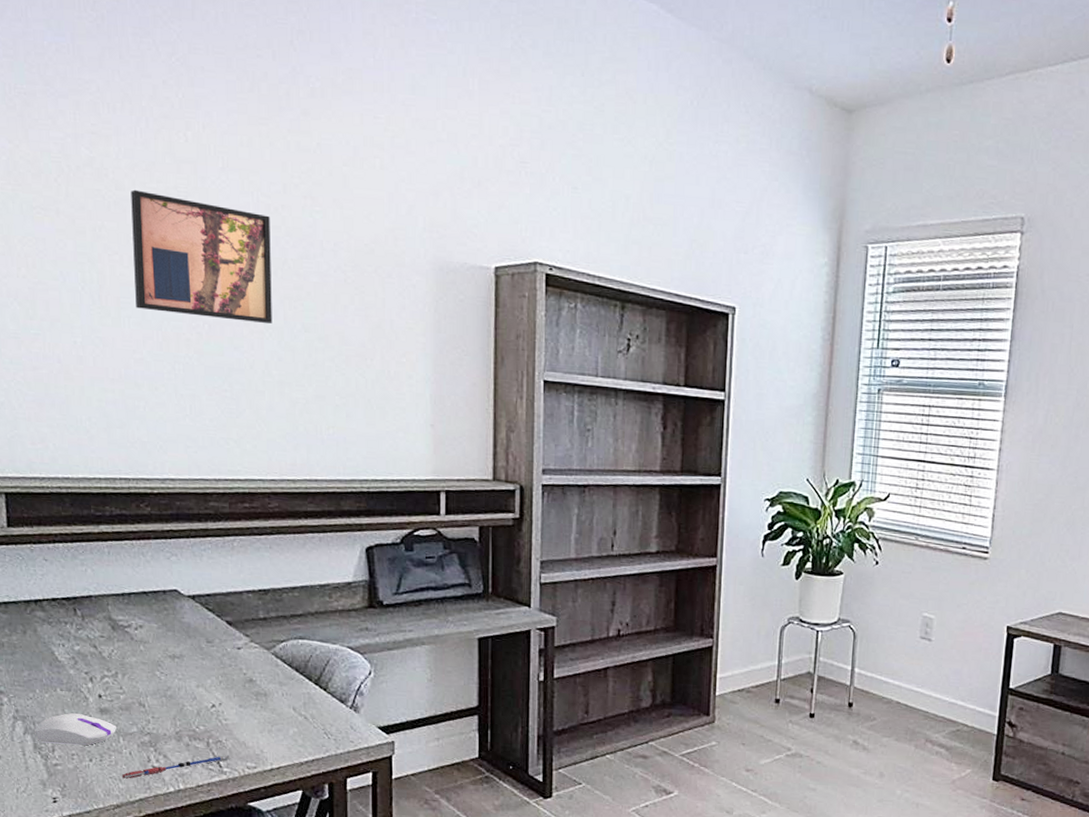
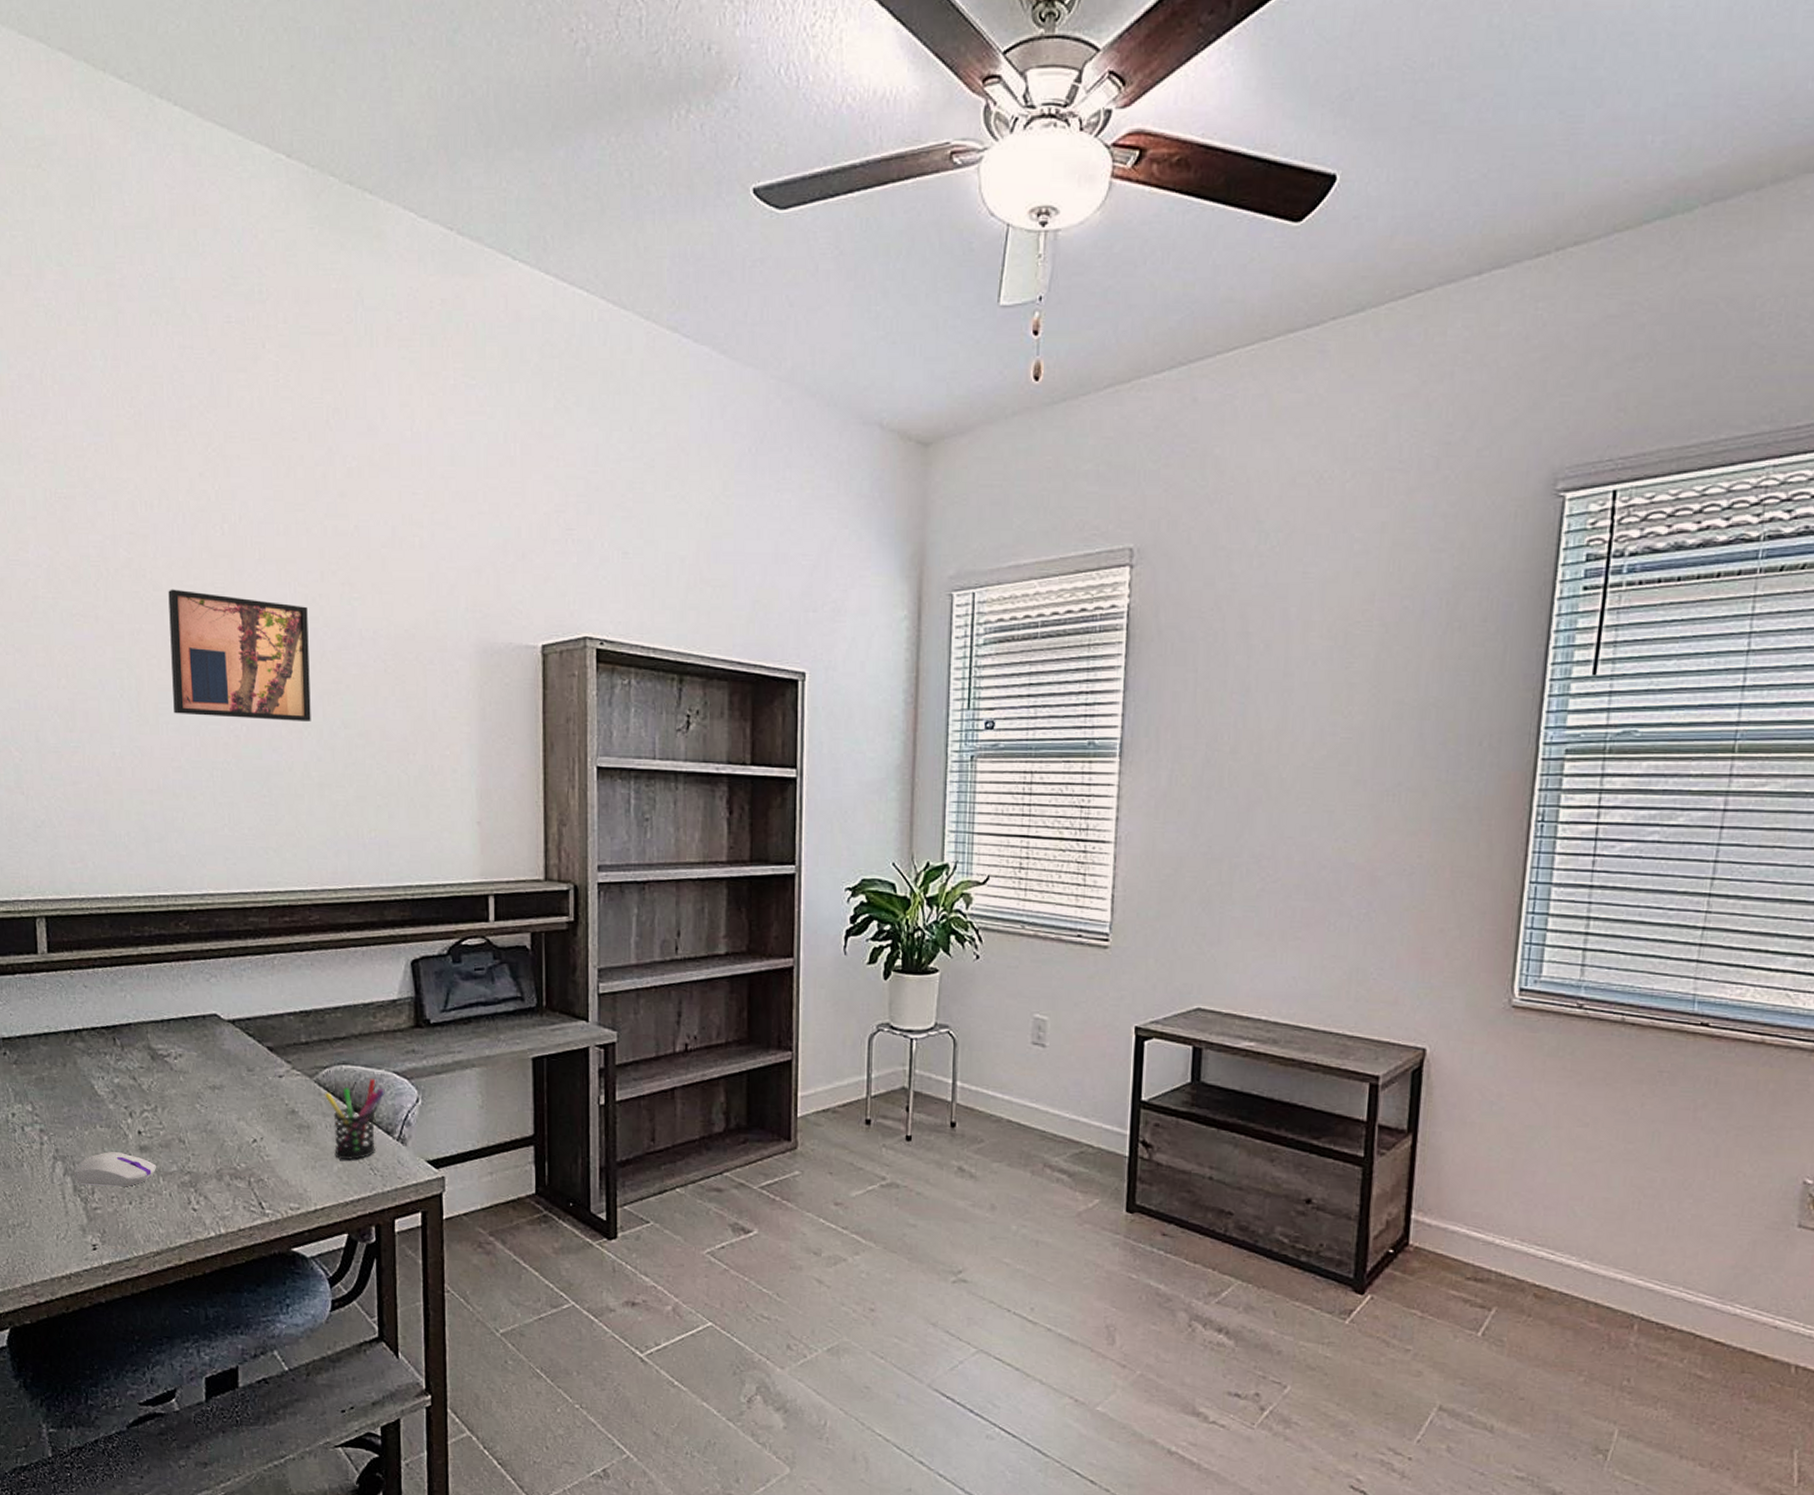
pen: present [121,755,230,779] -> none [161,1195,272,1223]
pen holder: none [281,653,339,725] -> present [324,1079,385,1160]

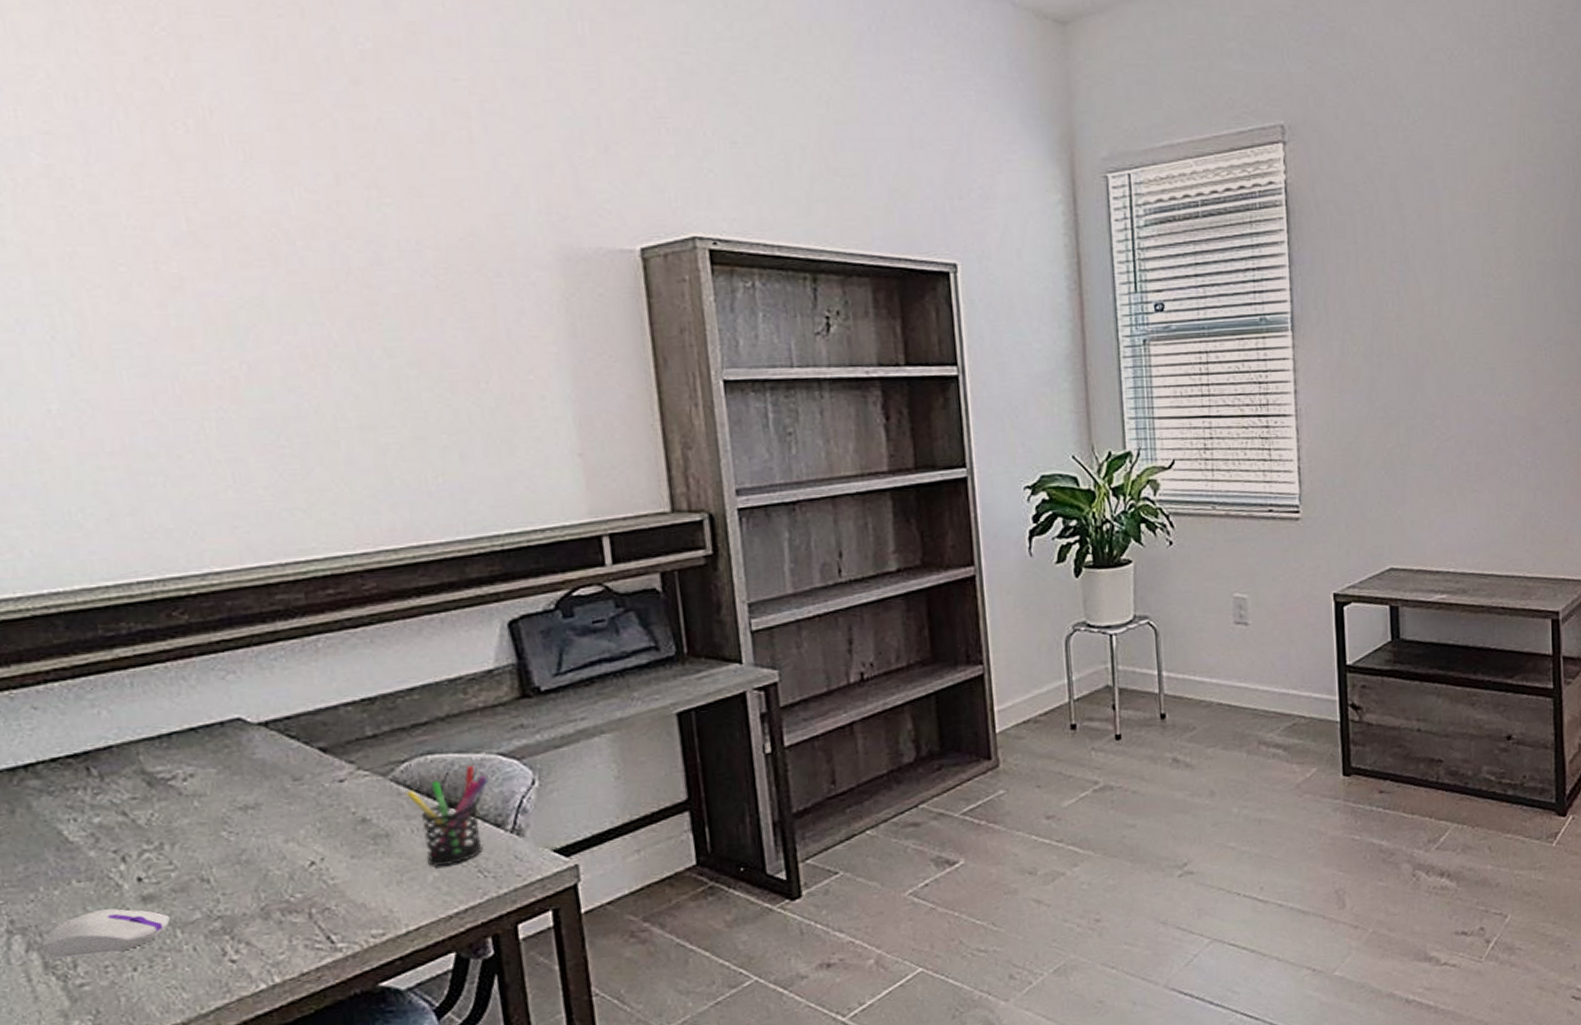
wall art: present [168,589,311,721] -> none [111,201,340,356]

